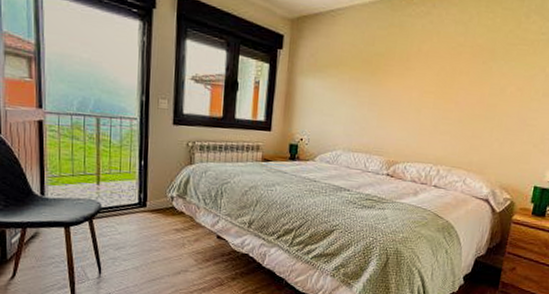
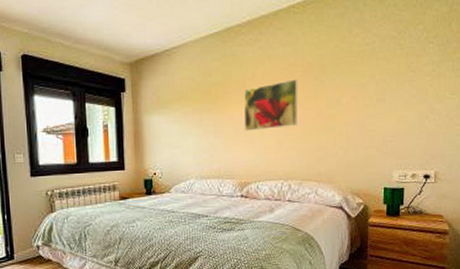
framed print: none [400,60,465,110] -> present [244,79,298,131]

